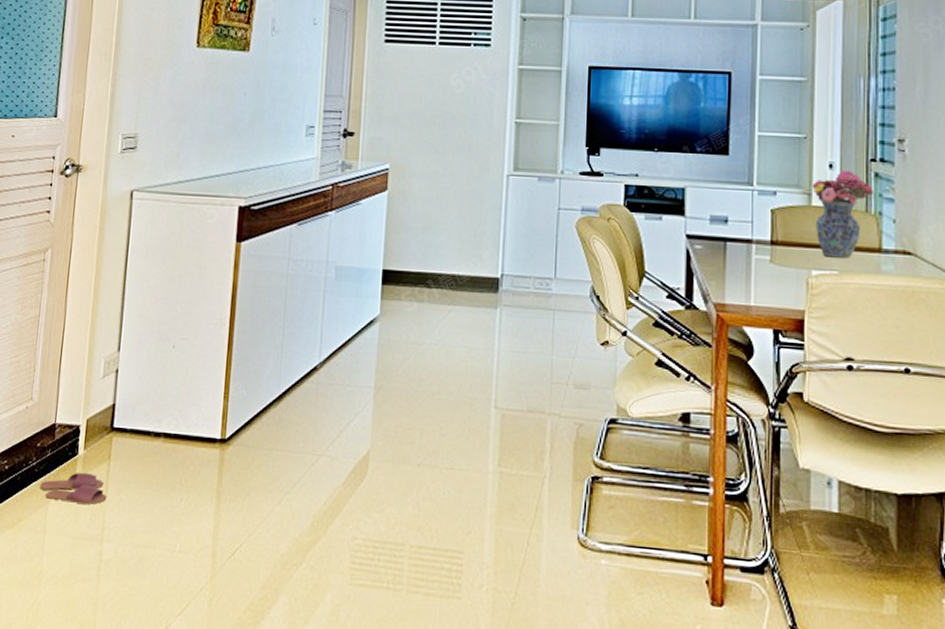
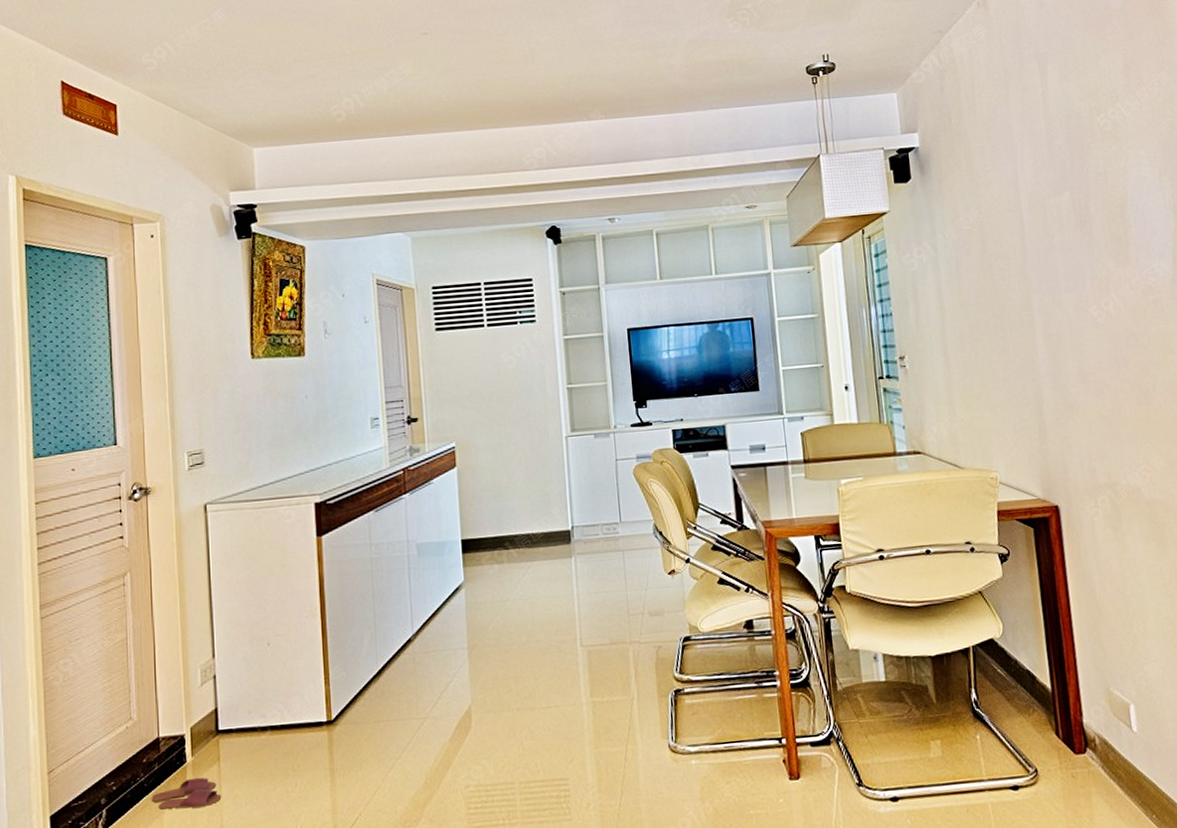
flower arrangement: present [812,170,874,258] -> none [833,390,884,467]

